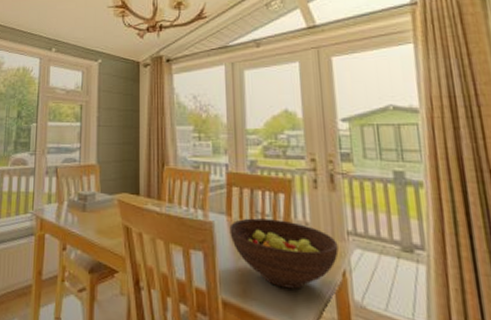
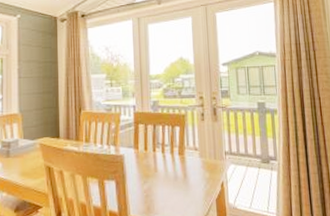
fruit bowl: present [229,218,339,289] -> none [136,148,219,202]

